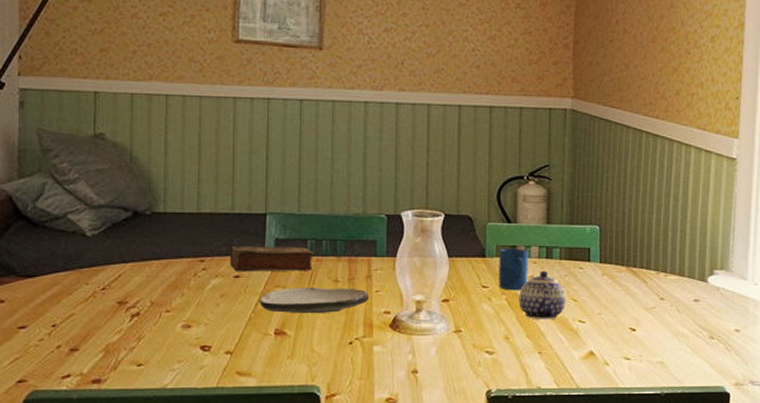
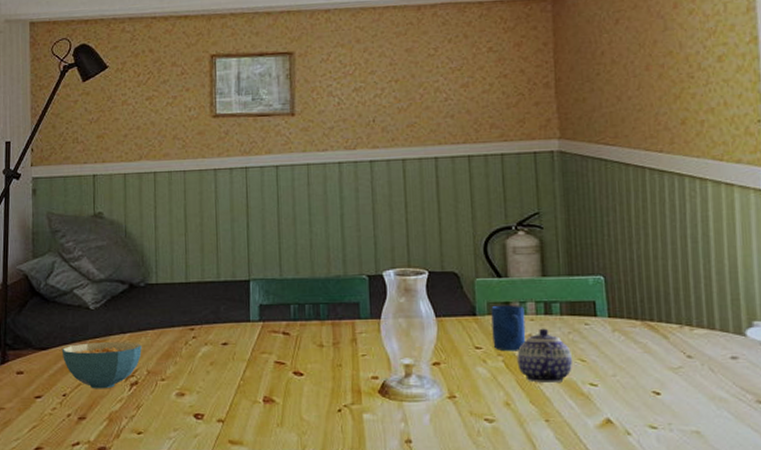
cereal bowl: none [51,271,145,320] -> present [61,342,142,389]
book: present [229,246,314,272] -> none [217,312,298,340]
plate: present [259,287,370,314] -> none [247,352,356,381]

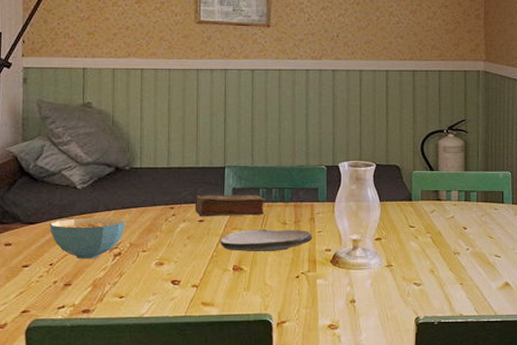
book: none [217,312,298,340] -> present [195,195,265,217]
plate: none [247,352,356,381] -> present [220,229,313,252]
mug: present [491,305,526,352] -> none [424,193,450,230]
teapot: present [517,328,572,384] -> none [442,212,483,255]

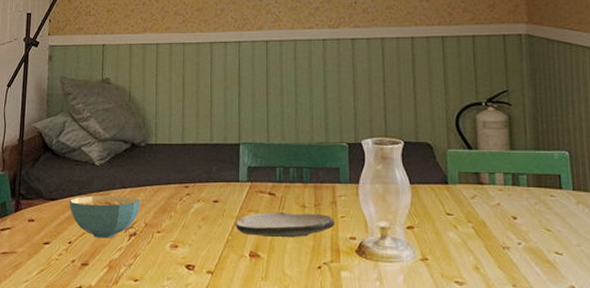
book: present [195,195,265,217] -> none [209,174,283,198]

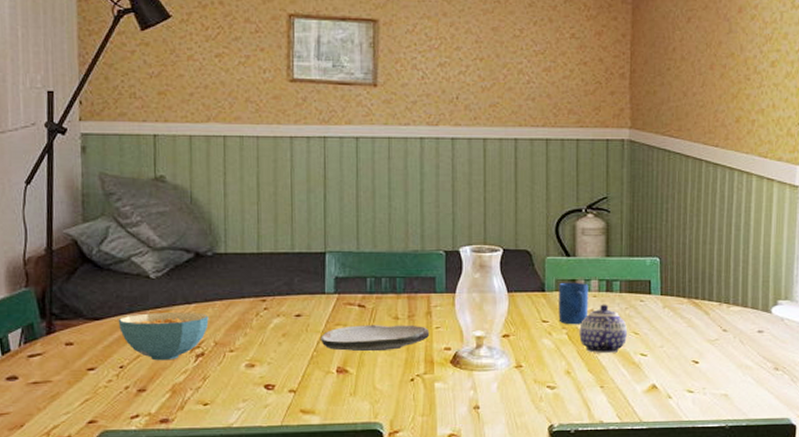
mug: none [462,175,495,219] -> present [558,282,589,325]
teapot: none [486,198,538,251] -> present [579,304,627,354]

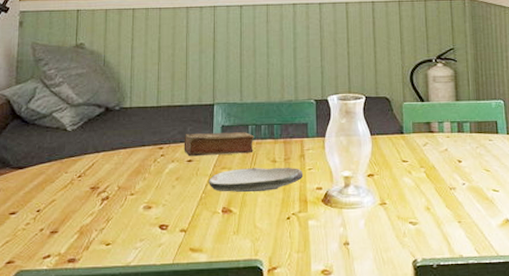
cereal bowl: present [118,312,209,361] -> none [38,160,114,205]
book: none [290,285,374,311] -> present [184,132,255,157]
mug: present [558,282,589,325] -> none [415,124,443,164]
teapot: present [579,304,627,354] -> none [436,144,479,191]

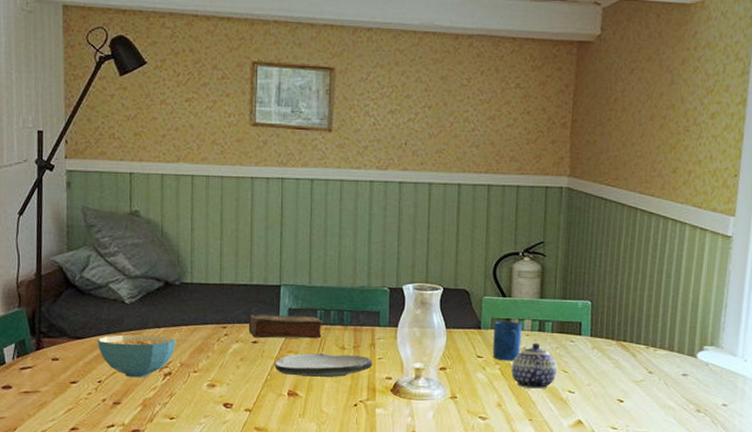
cereal bowl: none [38,160,114,205] -> present [97,334,176,378]
mug: none [415,124,443,164] -> present [492,321,522,361]
teapot: none [436,144,479,191] -> present [511,343,557,390]

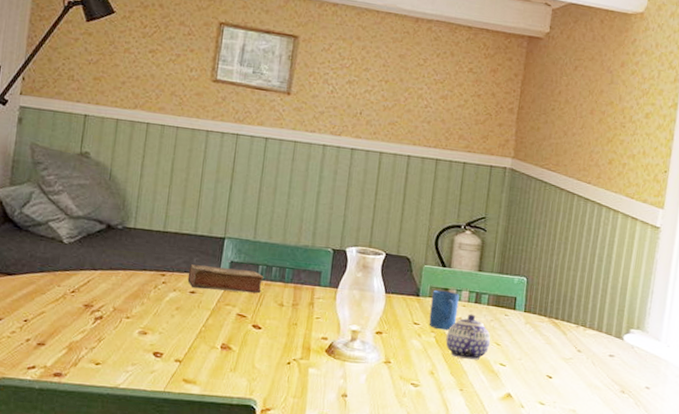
cereal bowl: present [97,334,176,378] -> none [28,274,111,320]
plate: present [274,353,373,378] -> none [210,307,310,334]

